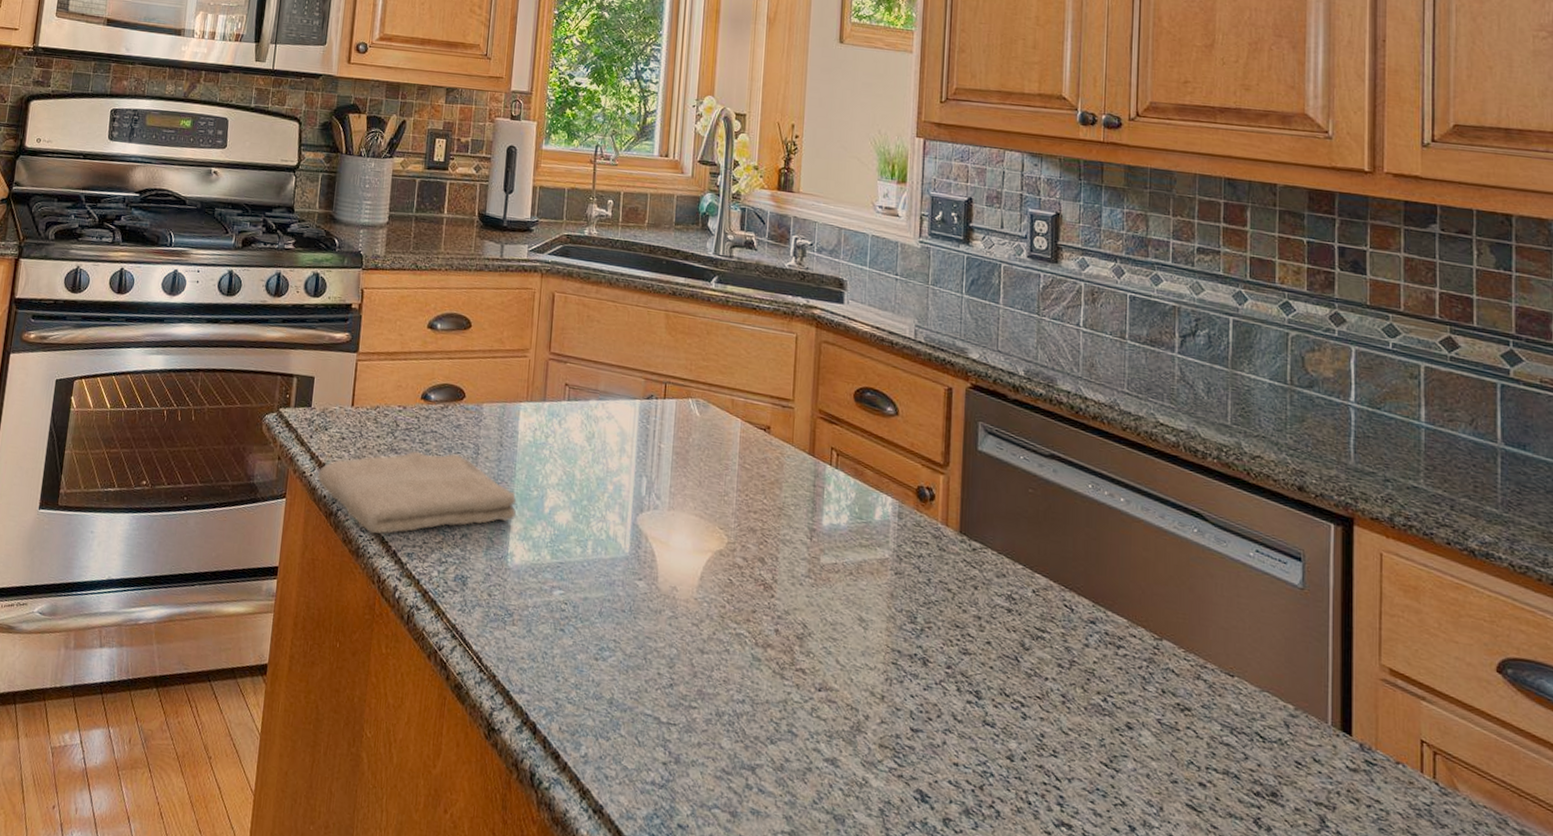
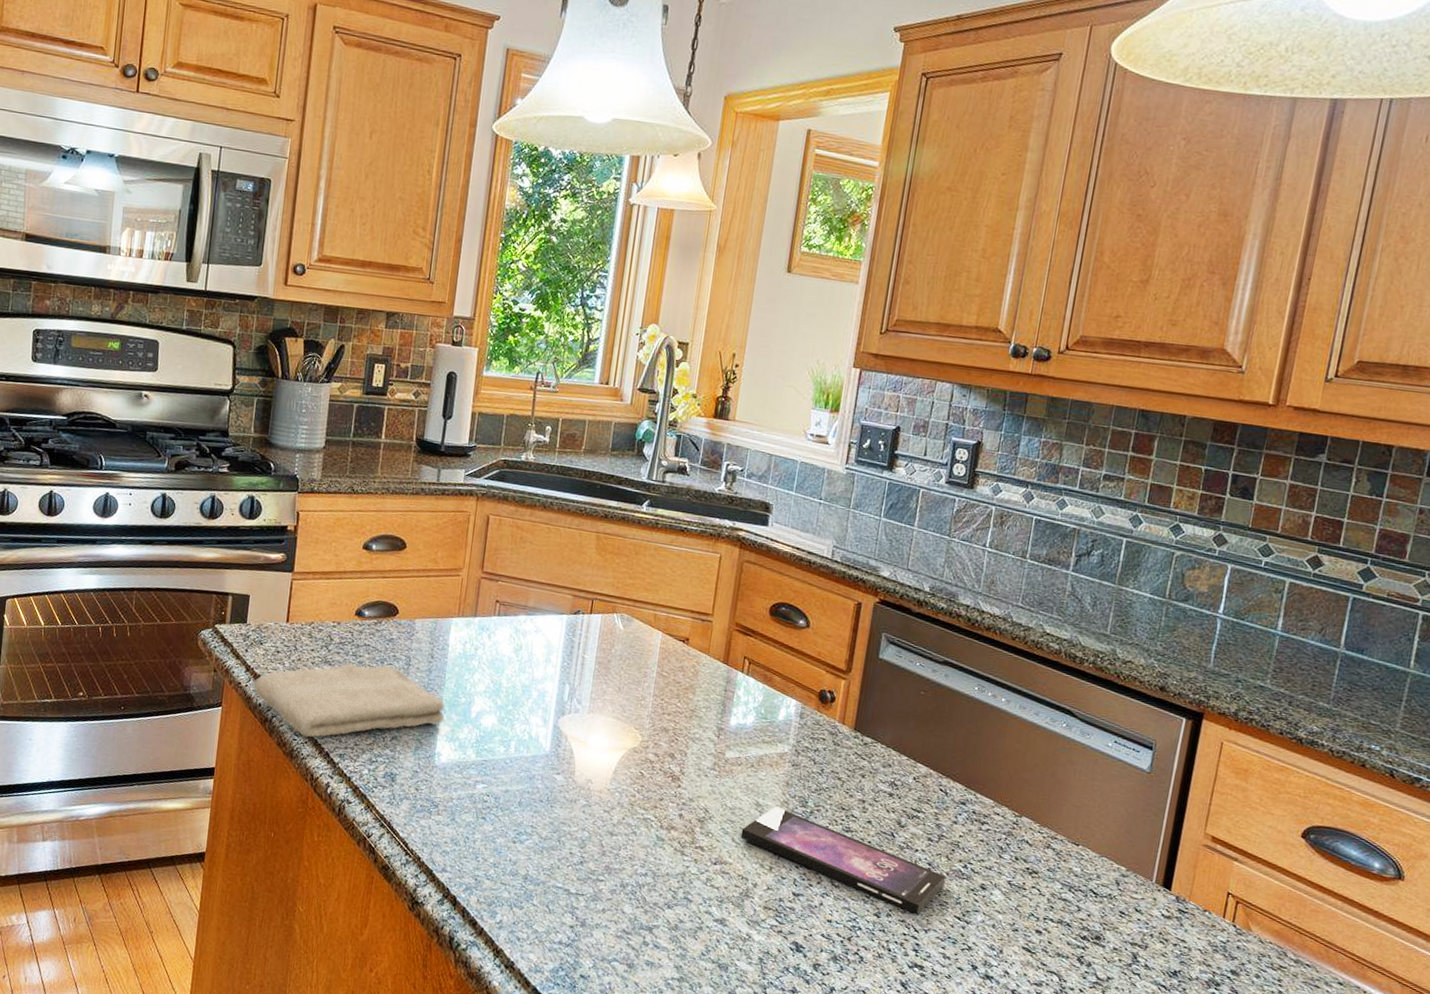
smartphone: none [845,622,1085,760] -> present [740,807,946,915]

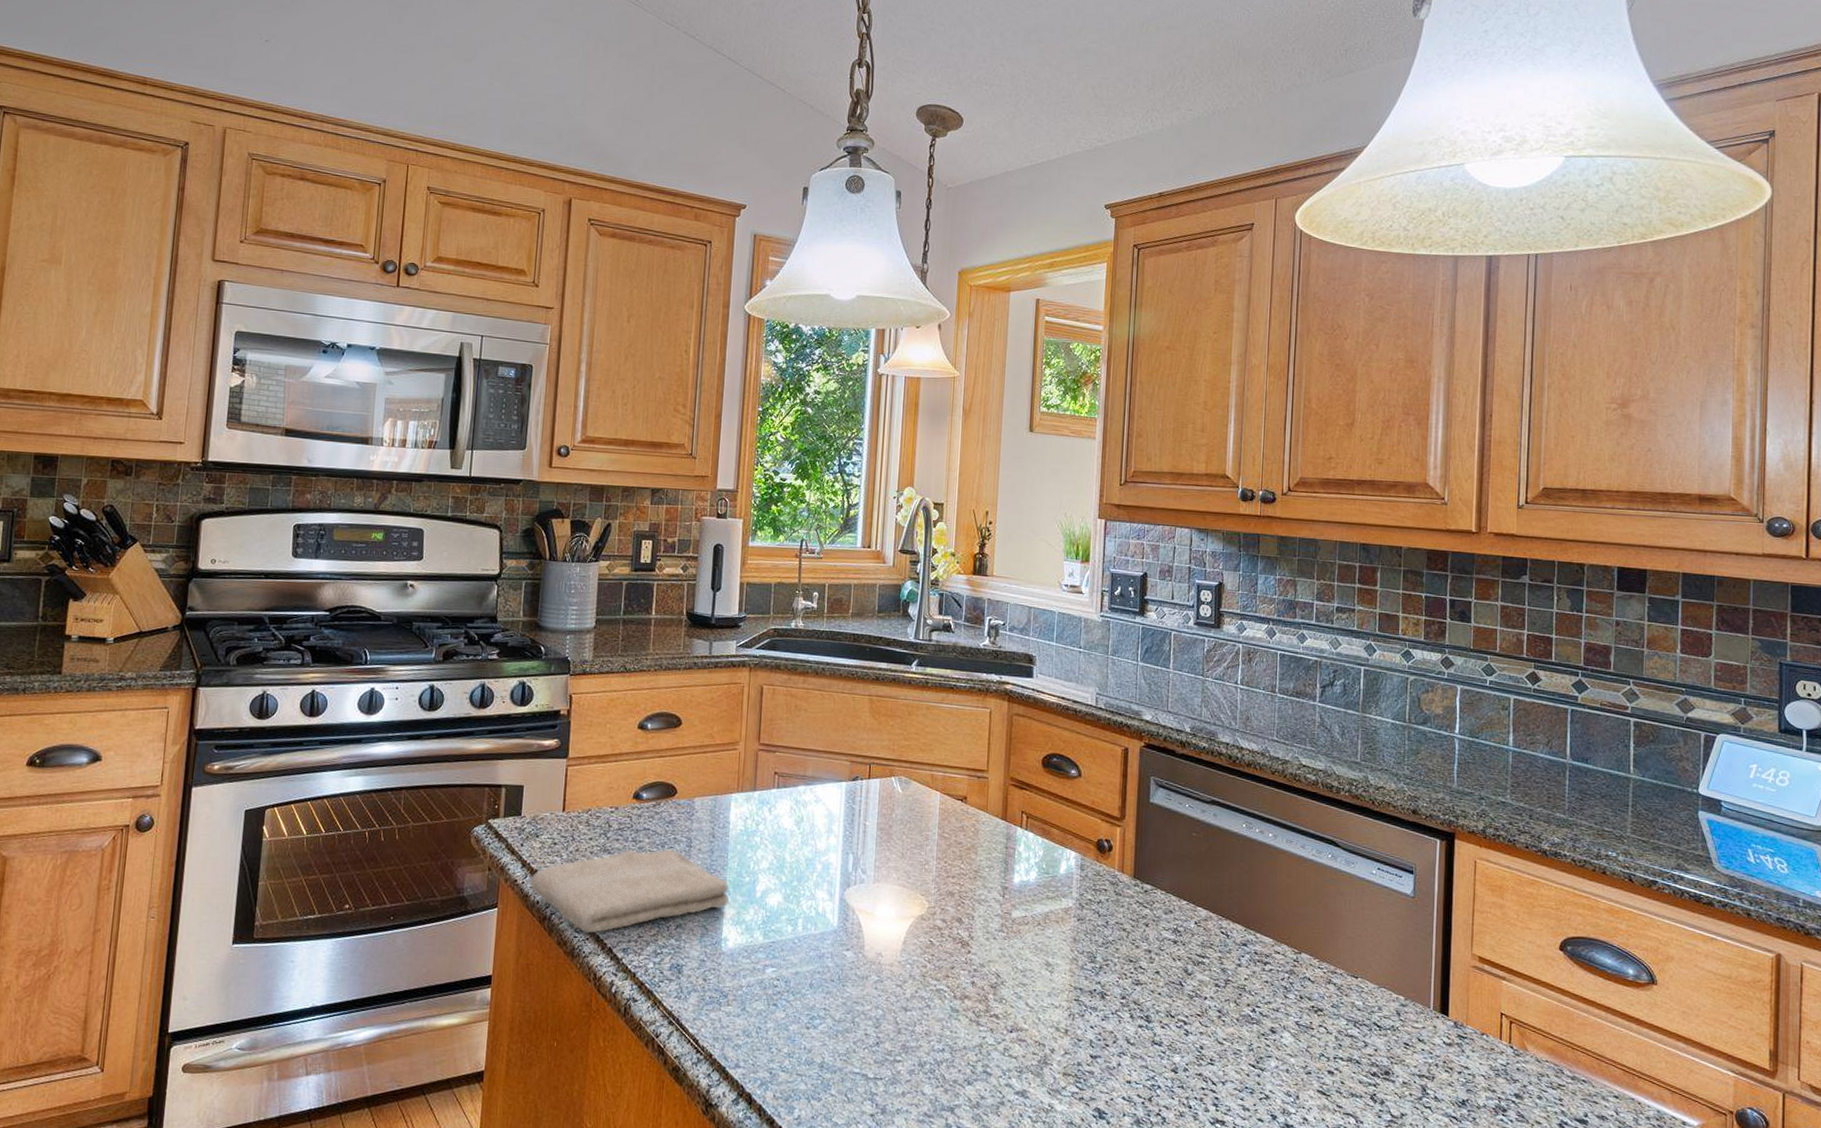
smartphone: present [740,807,946,915] -> none [1034,965,1237,1067]

